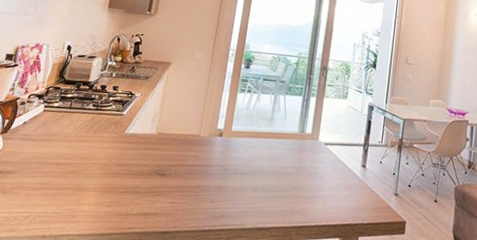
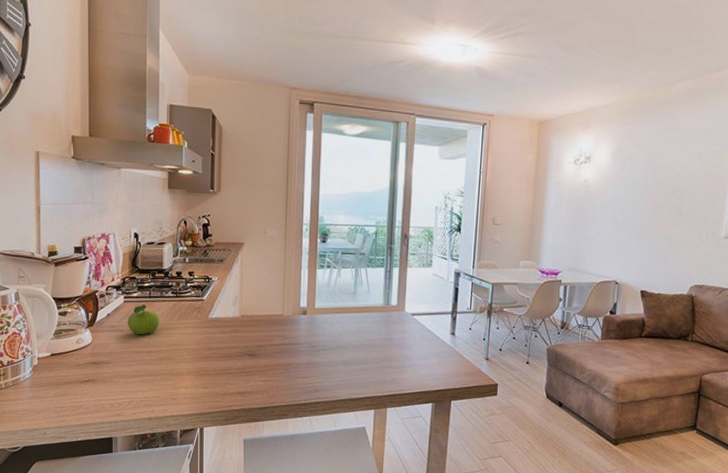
fruit: none [42,114,76,146] -> present [127,304,159,336]

